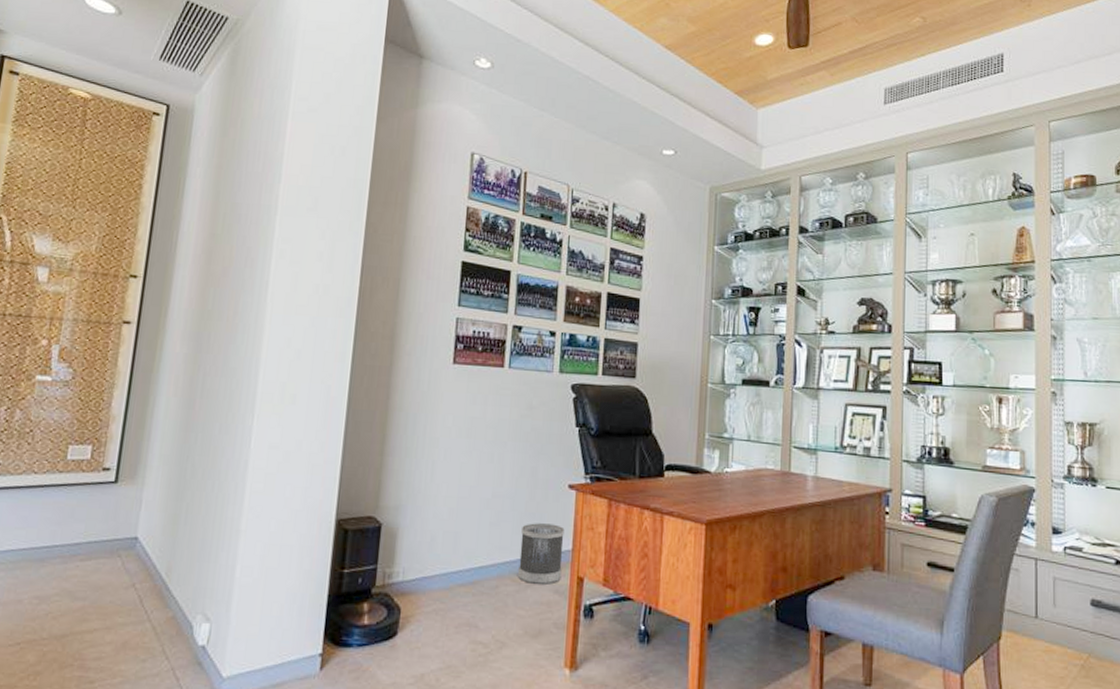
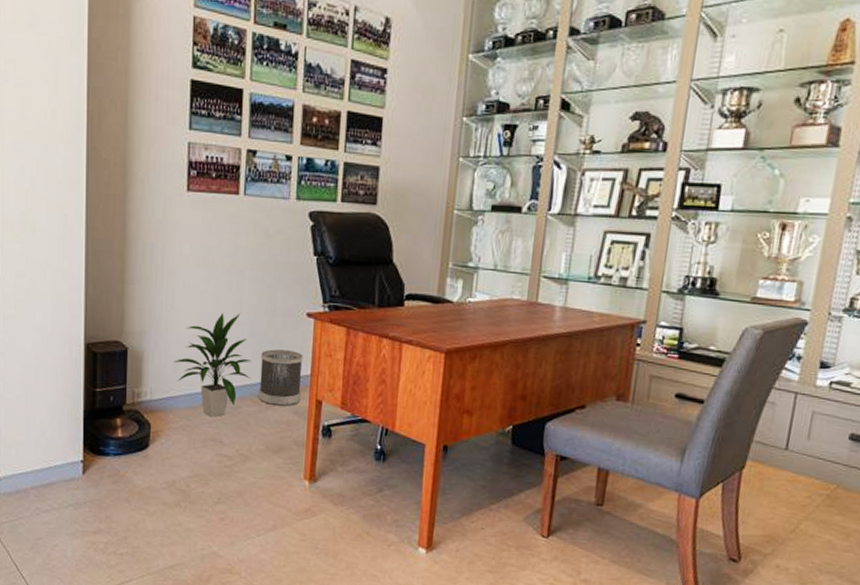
indoor plant: none [429,485,511,599] -> present [173,312,251,417]

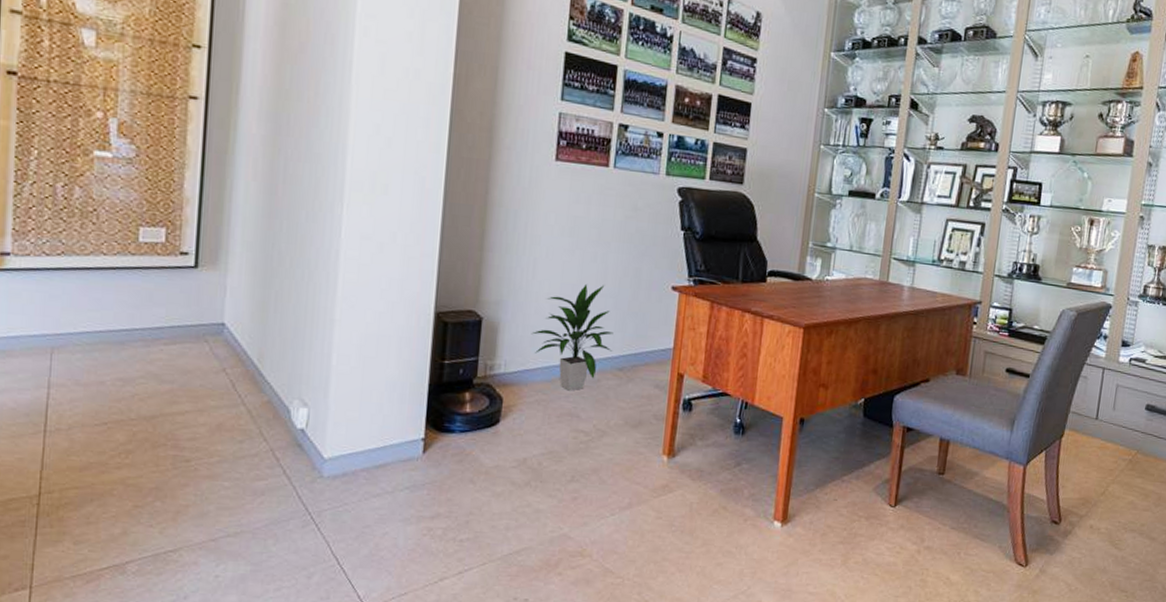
wastebasket: present [259,349,303,407] -> none [619,322,667,380]

